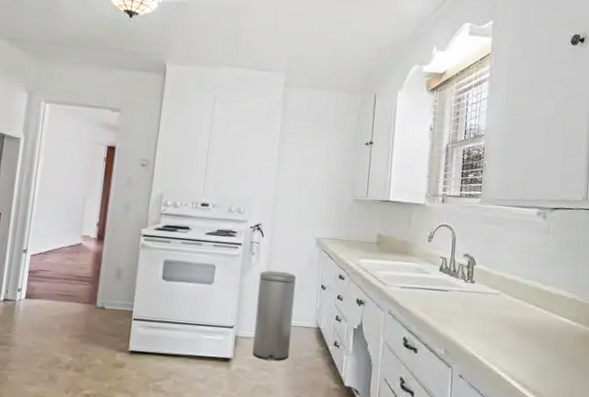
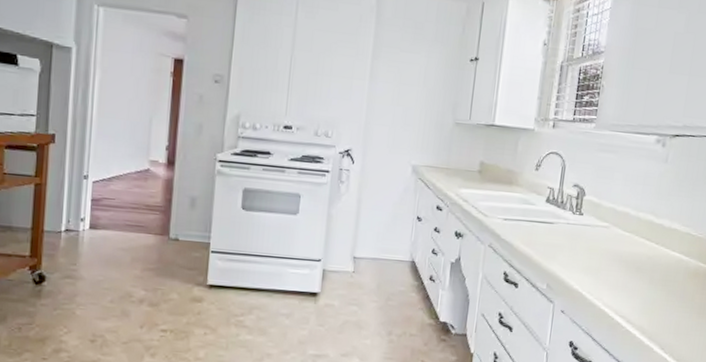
pedal bin: present [252,270,296,362] -> none [341,200,389,297]

